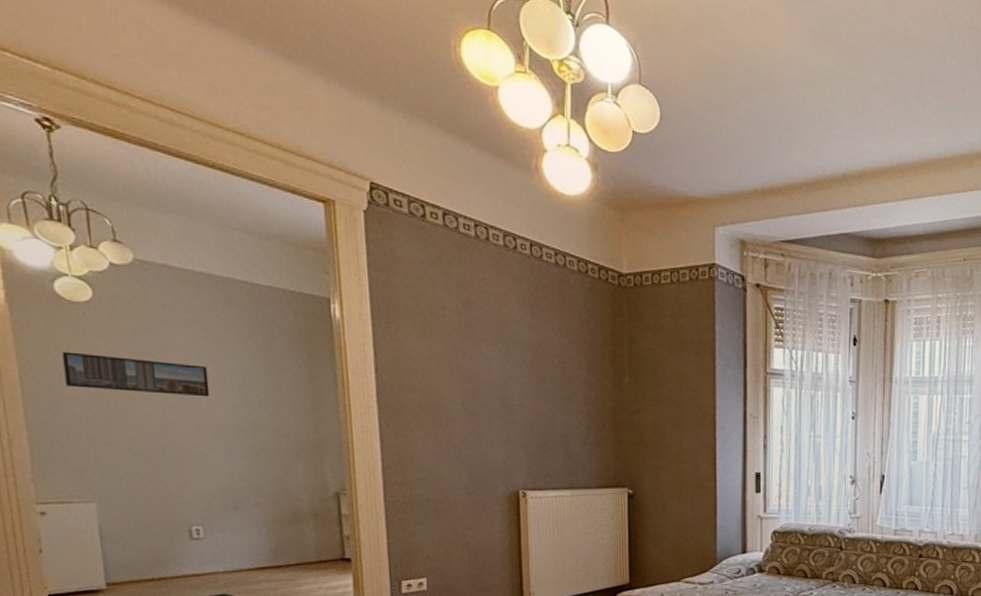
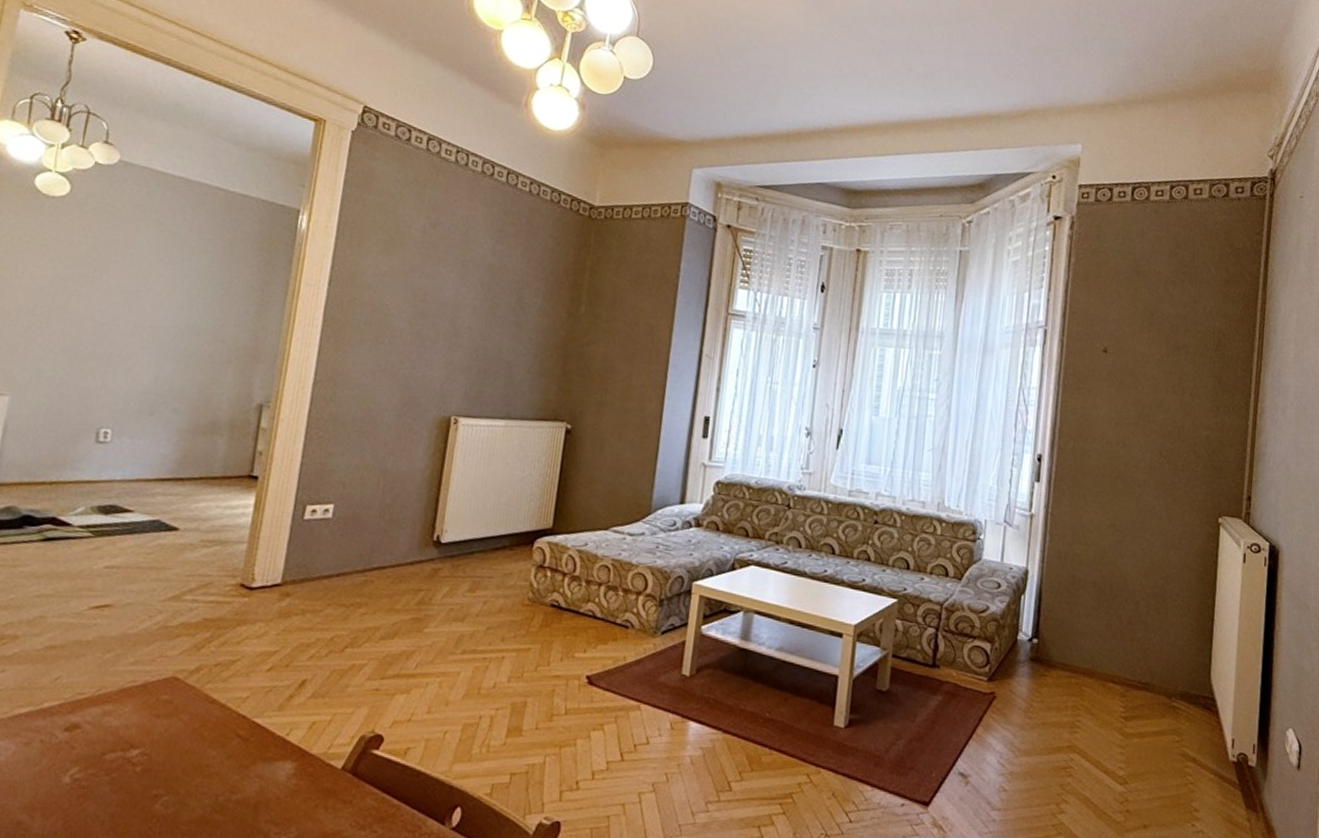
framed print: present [62,351,210,397] -> none [17,242,162,297]

